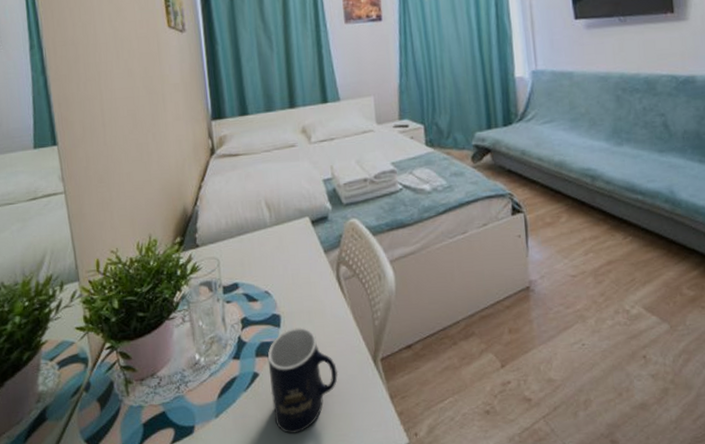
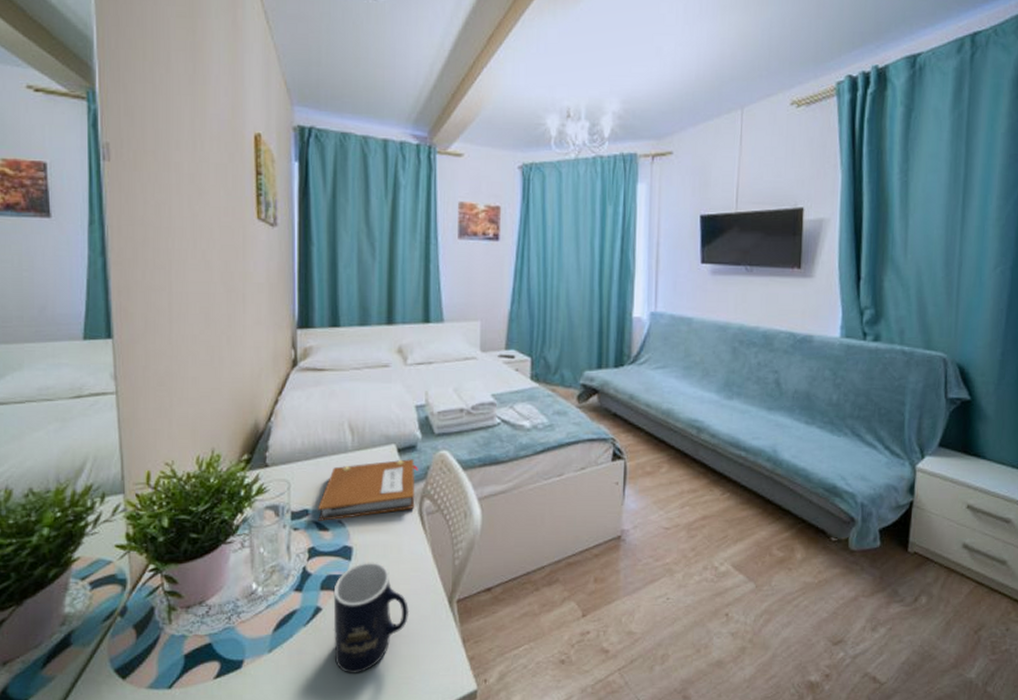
notebook: none [246,229,333,293] -> present [318,459,418,521]

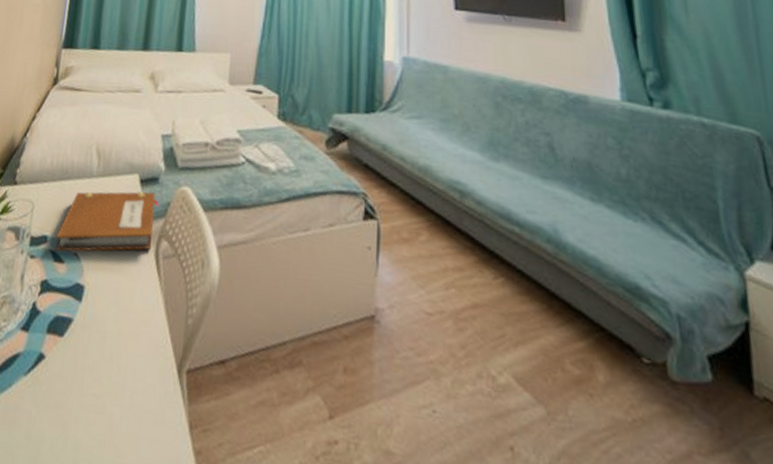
mug: present [333,561,410,675] -> none [50,305,135,449]

